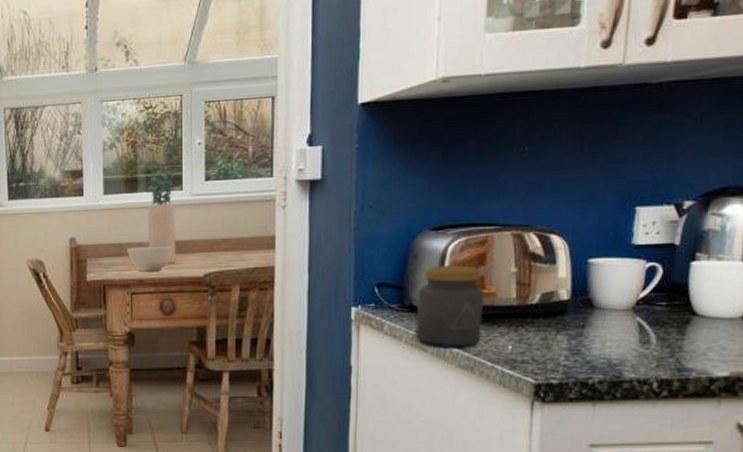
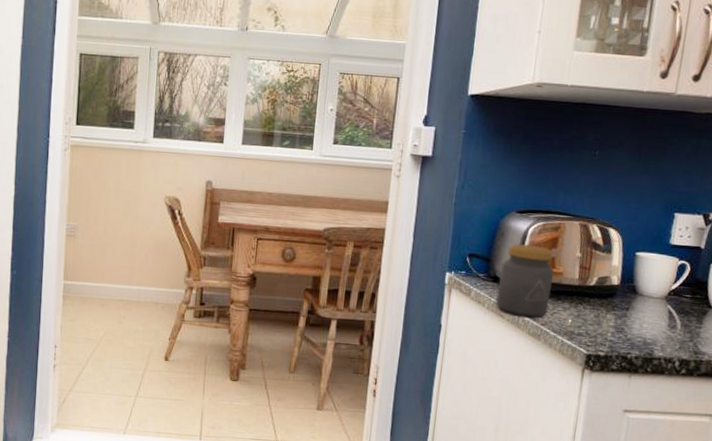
bowl: present [127,245,172,272] -> none [257,196,298,221]
vase: present [148,161,176,266] -> none [277,121,307,217]

